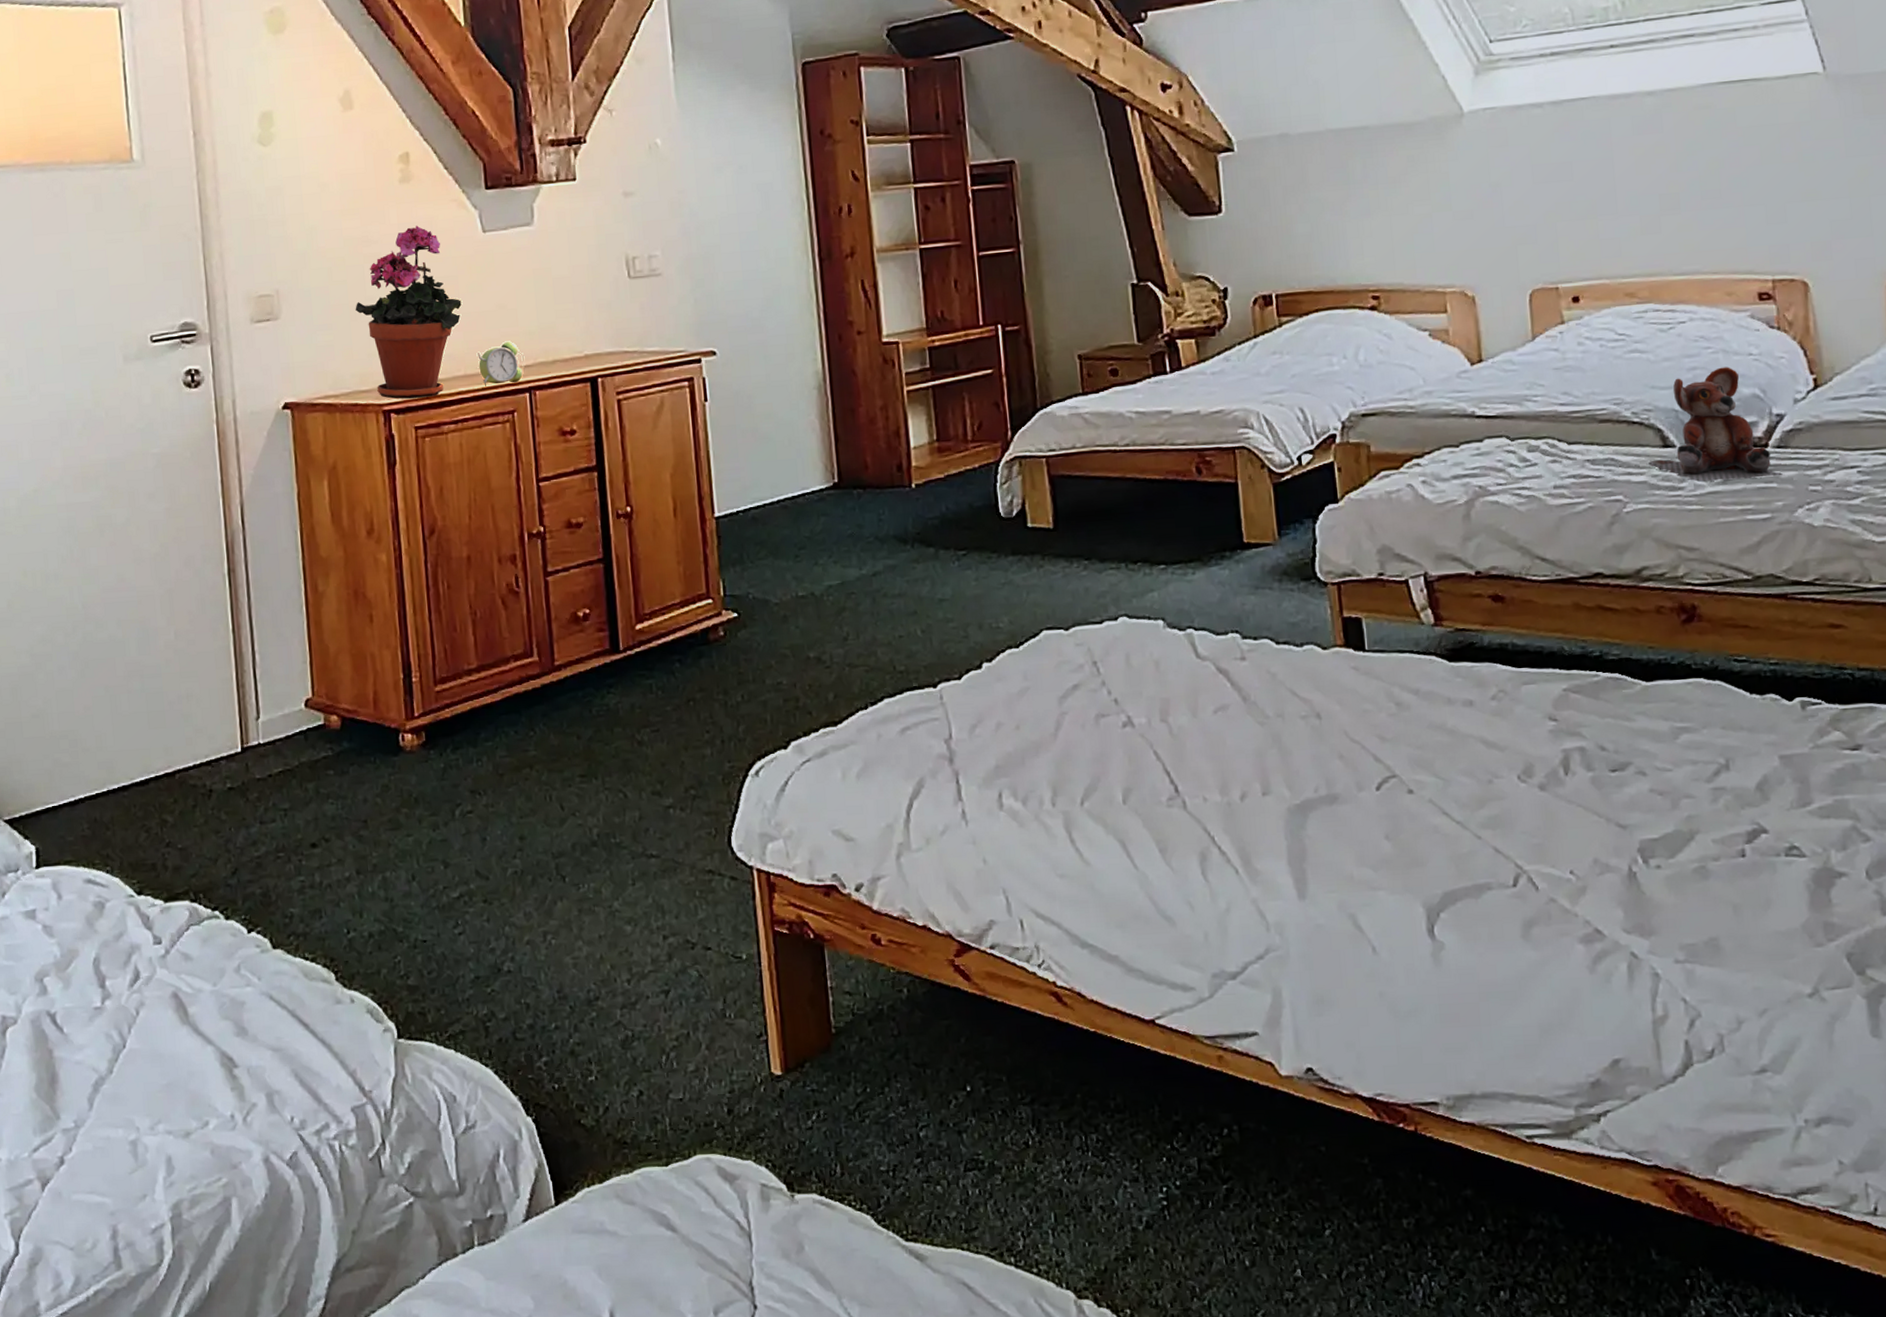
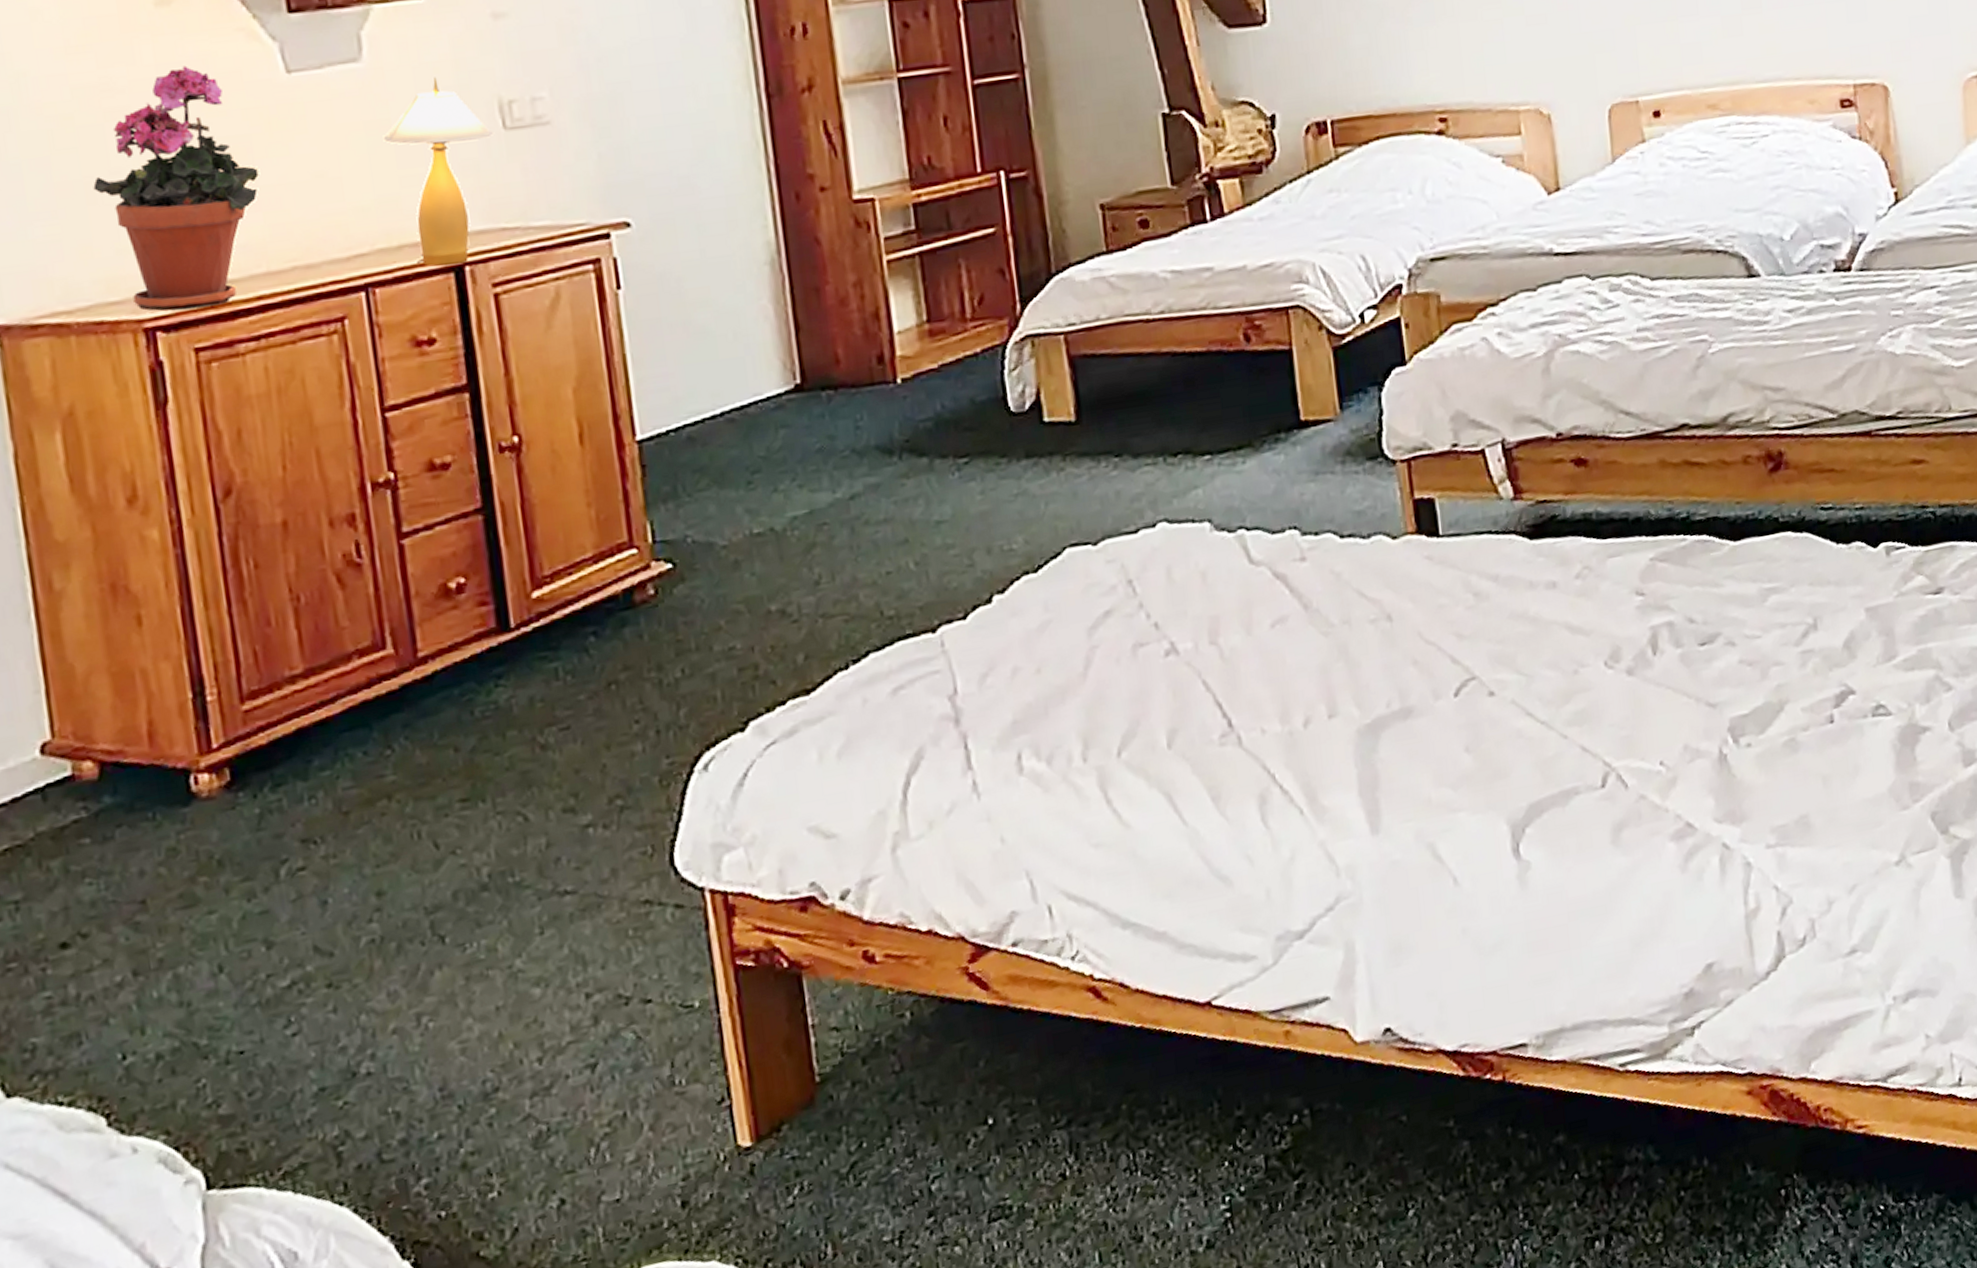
alarm clock: present [477,342,526,388] -> none [285,223,358,288]
table lamp: none [545,238,621,378] -> present [383,77,493,268]
stuffed animal: present [1647,367,1785,482] -> none [1732,183,1868,314]

